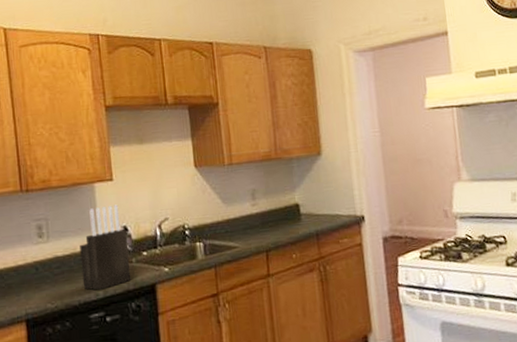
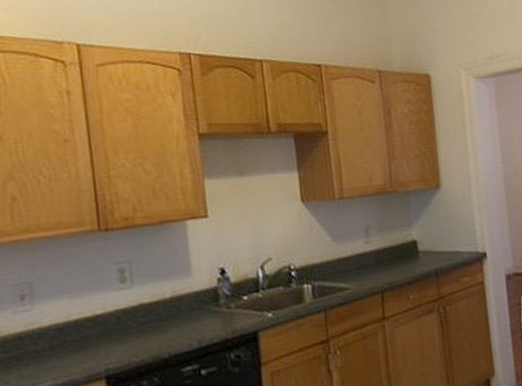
knife block: present [80,204,131,290] -> none [169,244,230,340]

